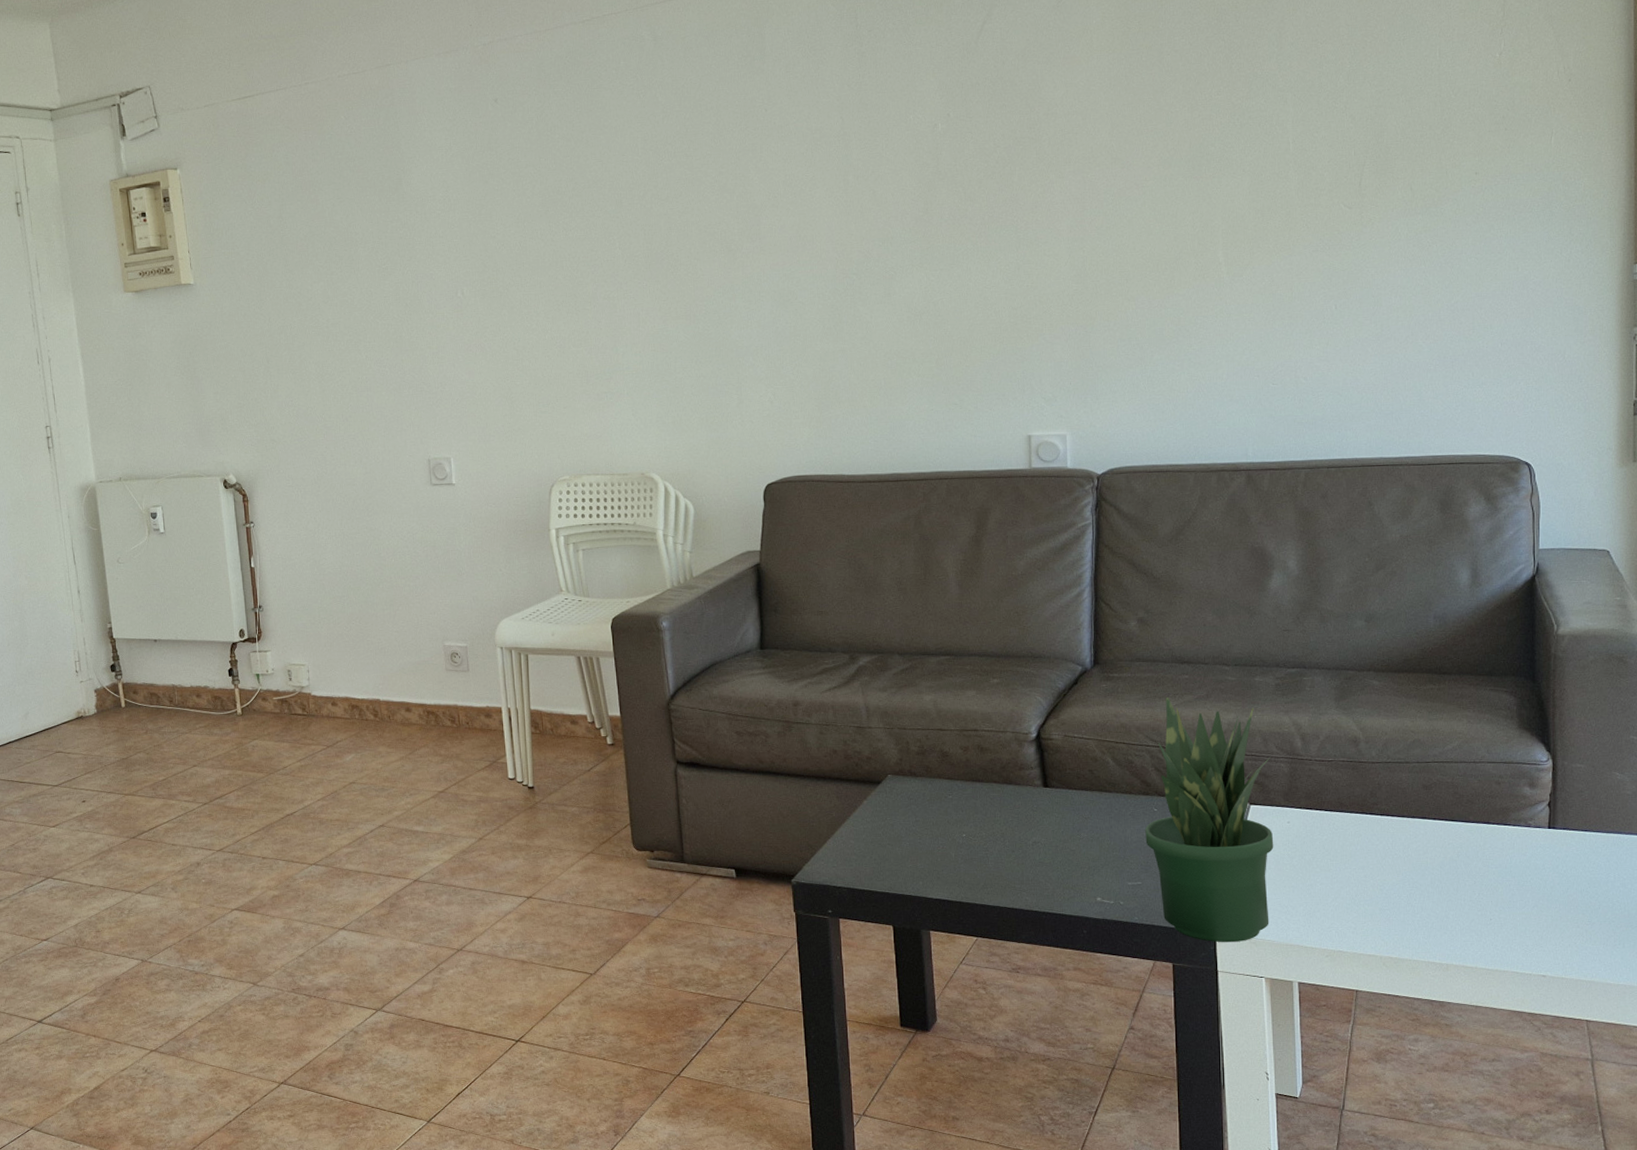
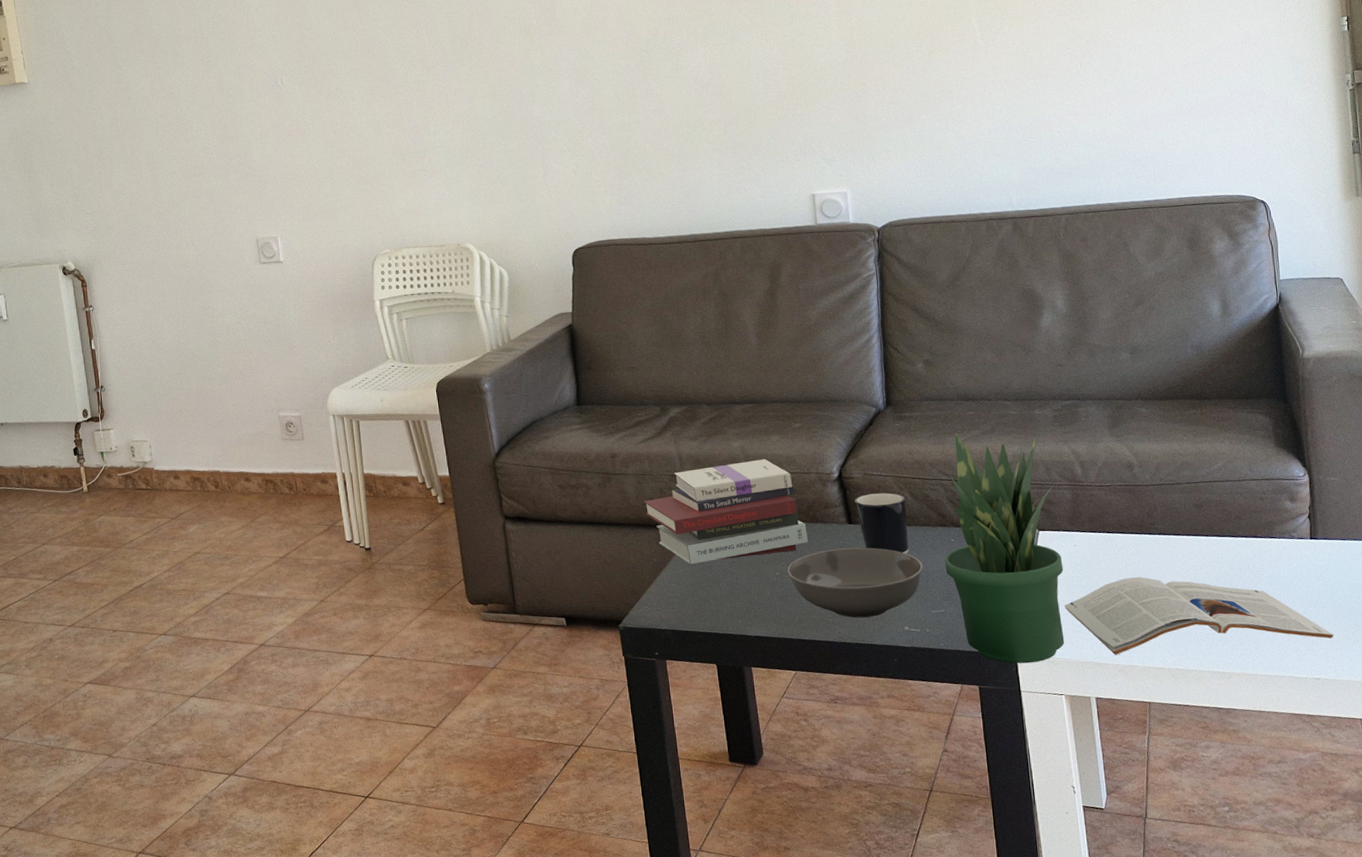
books: none [825,715,999,821] -> present [643,459,808,564]
bowl: none [974,812,1122,886] -> present [787,547,924,618]
mug: none [1052,755,1108,822] -> present [855,492,909,554]
magazine: none [1271,858,1565,940] -> present [1064,576,1334,655]

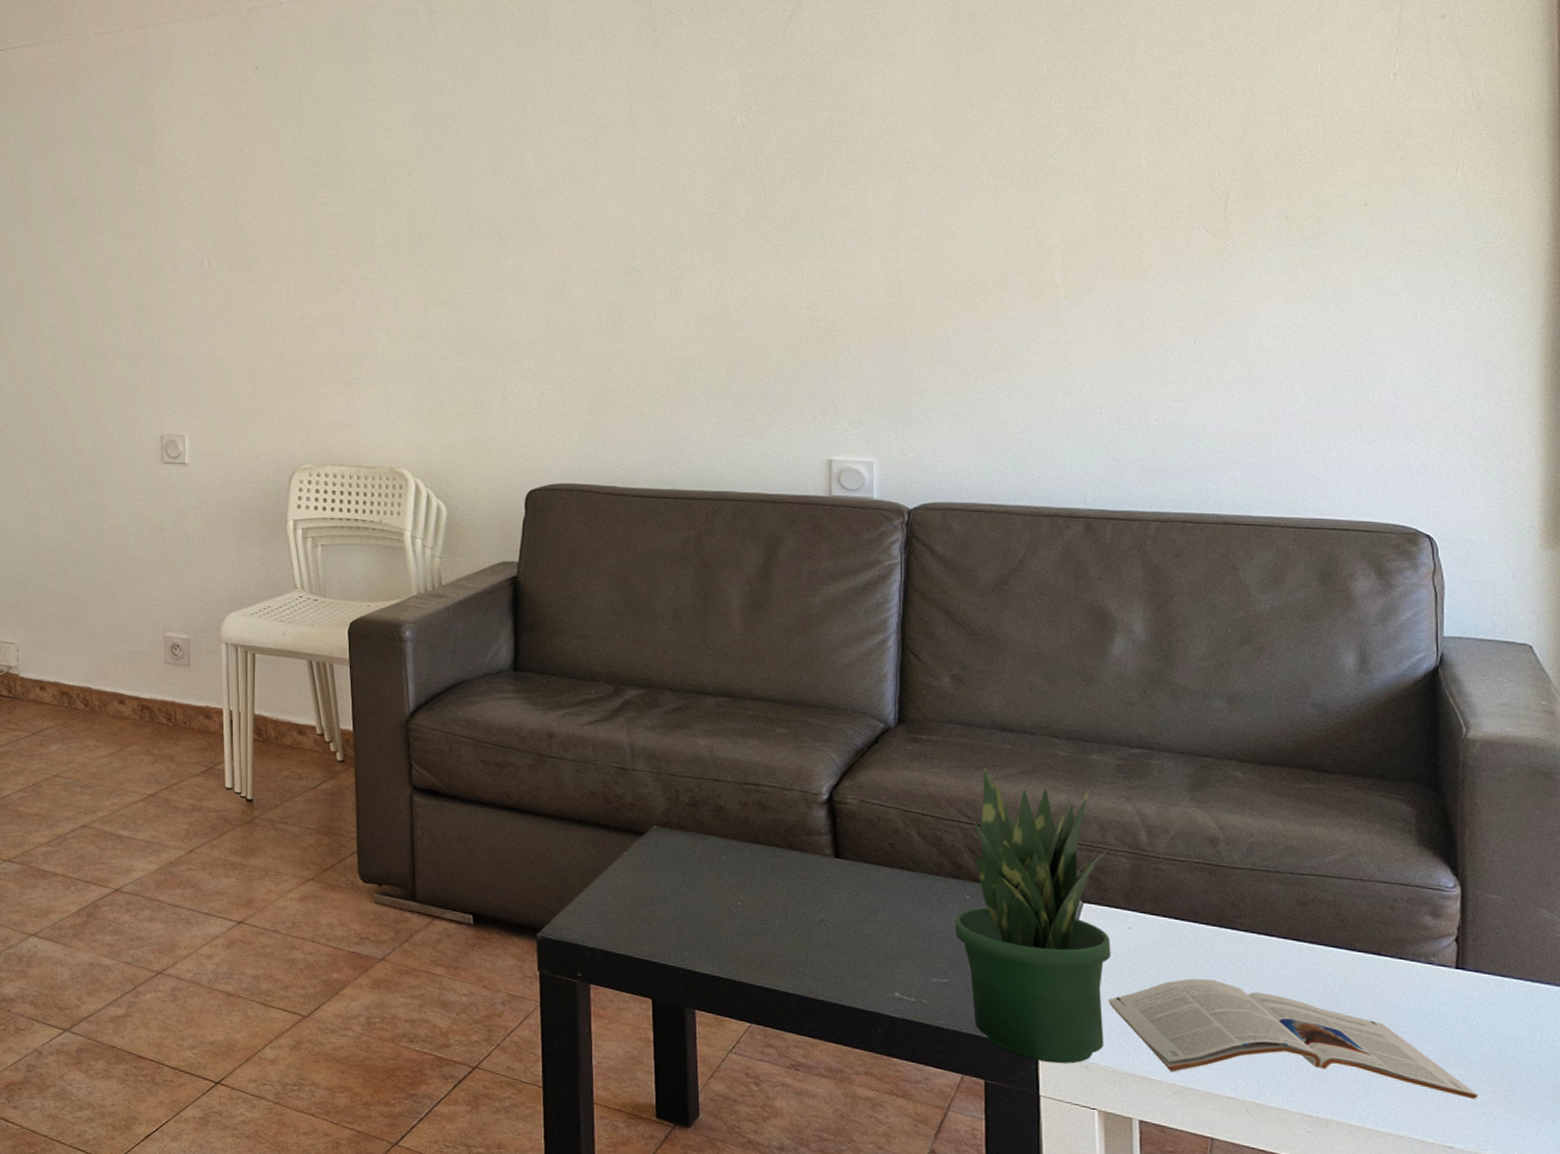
books: present [643,459,808,564] -> none [582,764,782,880]
bowl: present [787,547,924,618] -> none [751,884,927,974]
mug: present [855,492,909,554] -> none [846,825,911,905]

